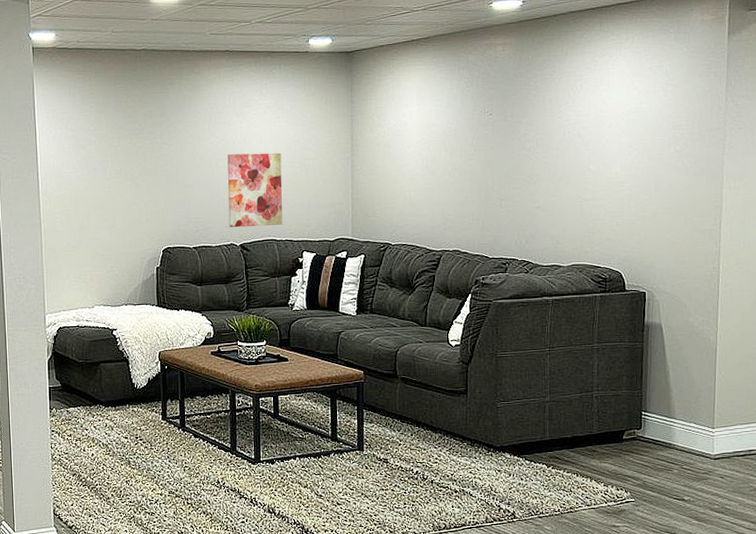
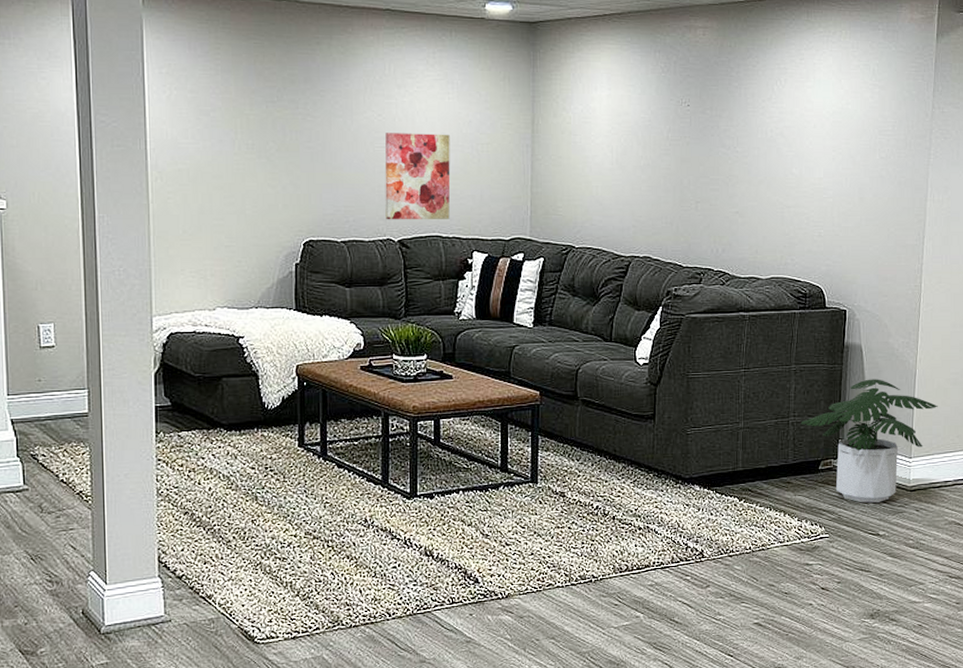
potted plant: none [604,355,740,470] -> present [800,379,938,503]

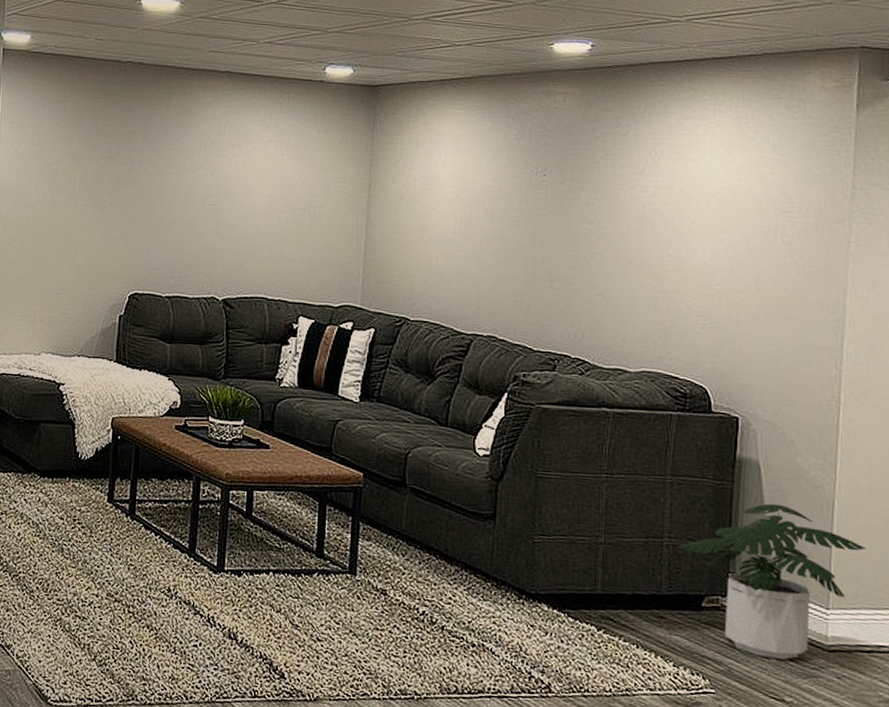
wall art: present [385,133,451,220] -> none [211,191,282,281]

